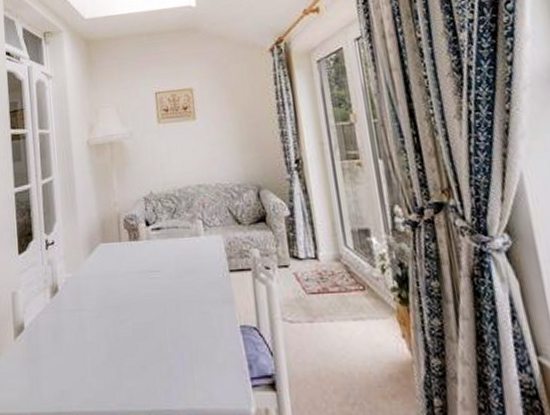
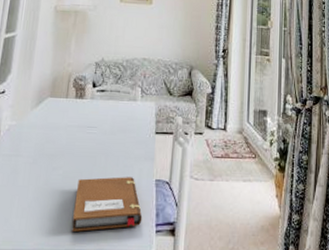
notebook: none [150,325,233,389] -> present [72,177,143,232]

